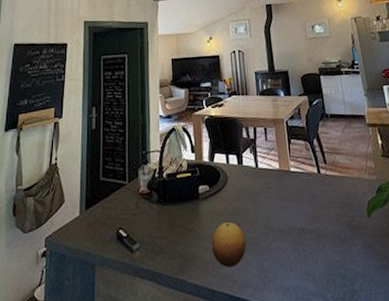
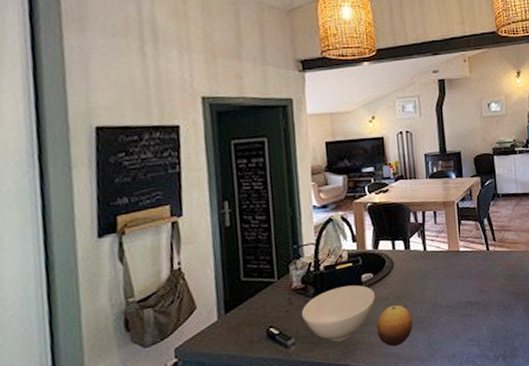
bowl: none [146,195,211,254] -> present [301,285,375,342]

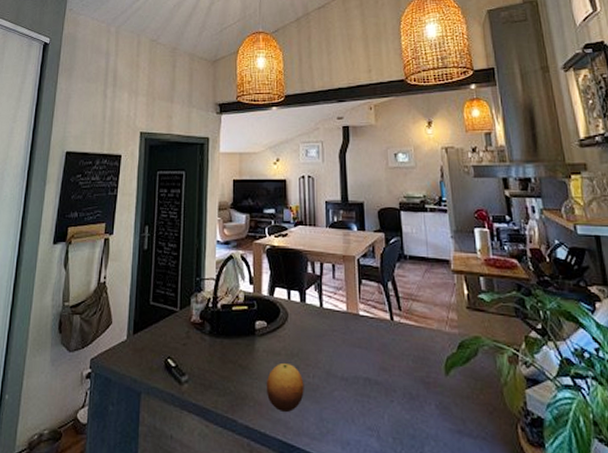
bowl: present [301,285,375,342] -> none [196,330,267,391]

